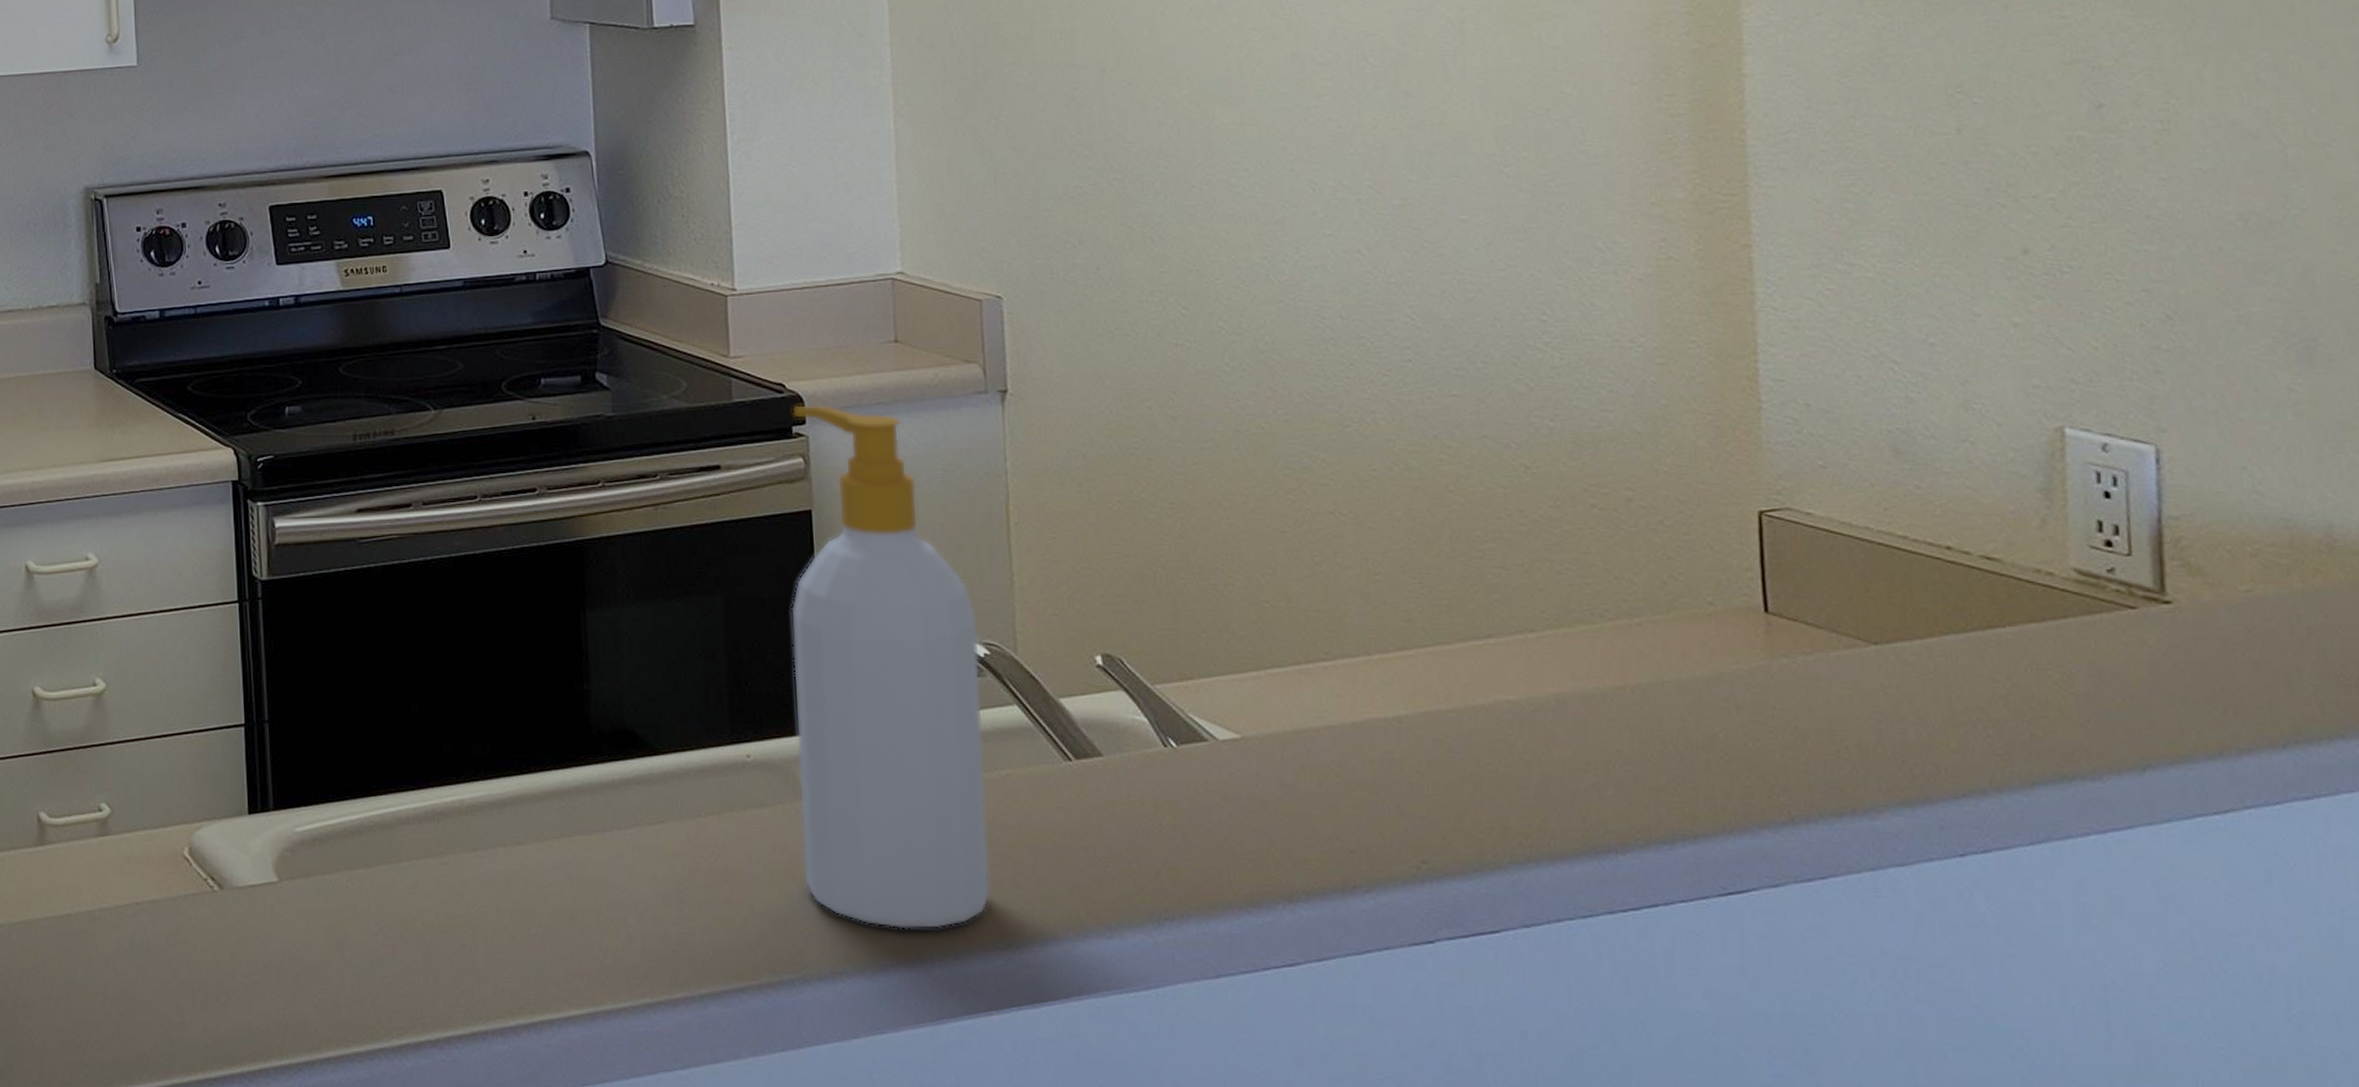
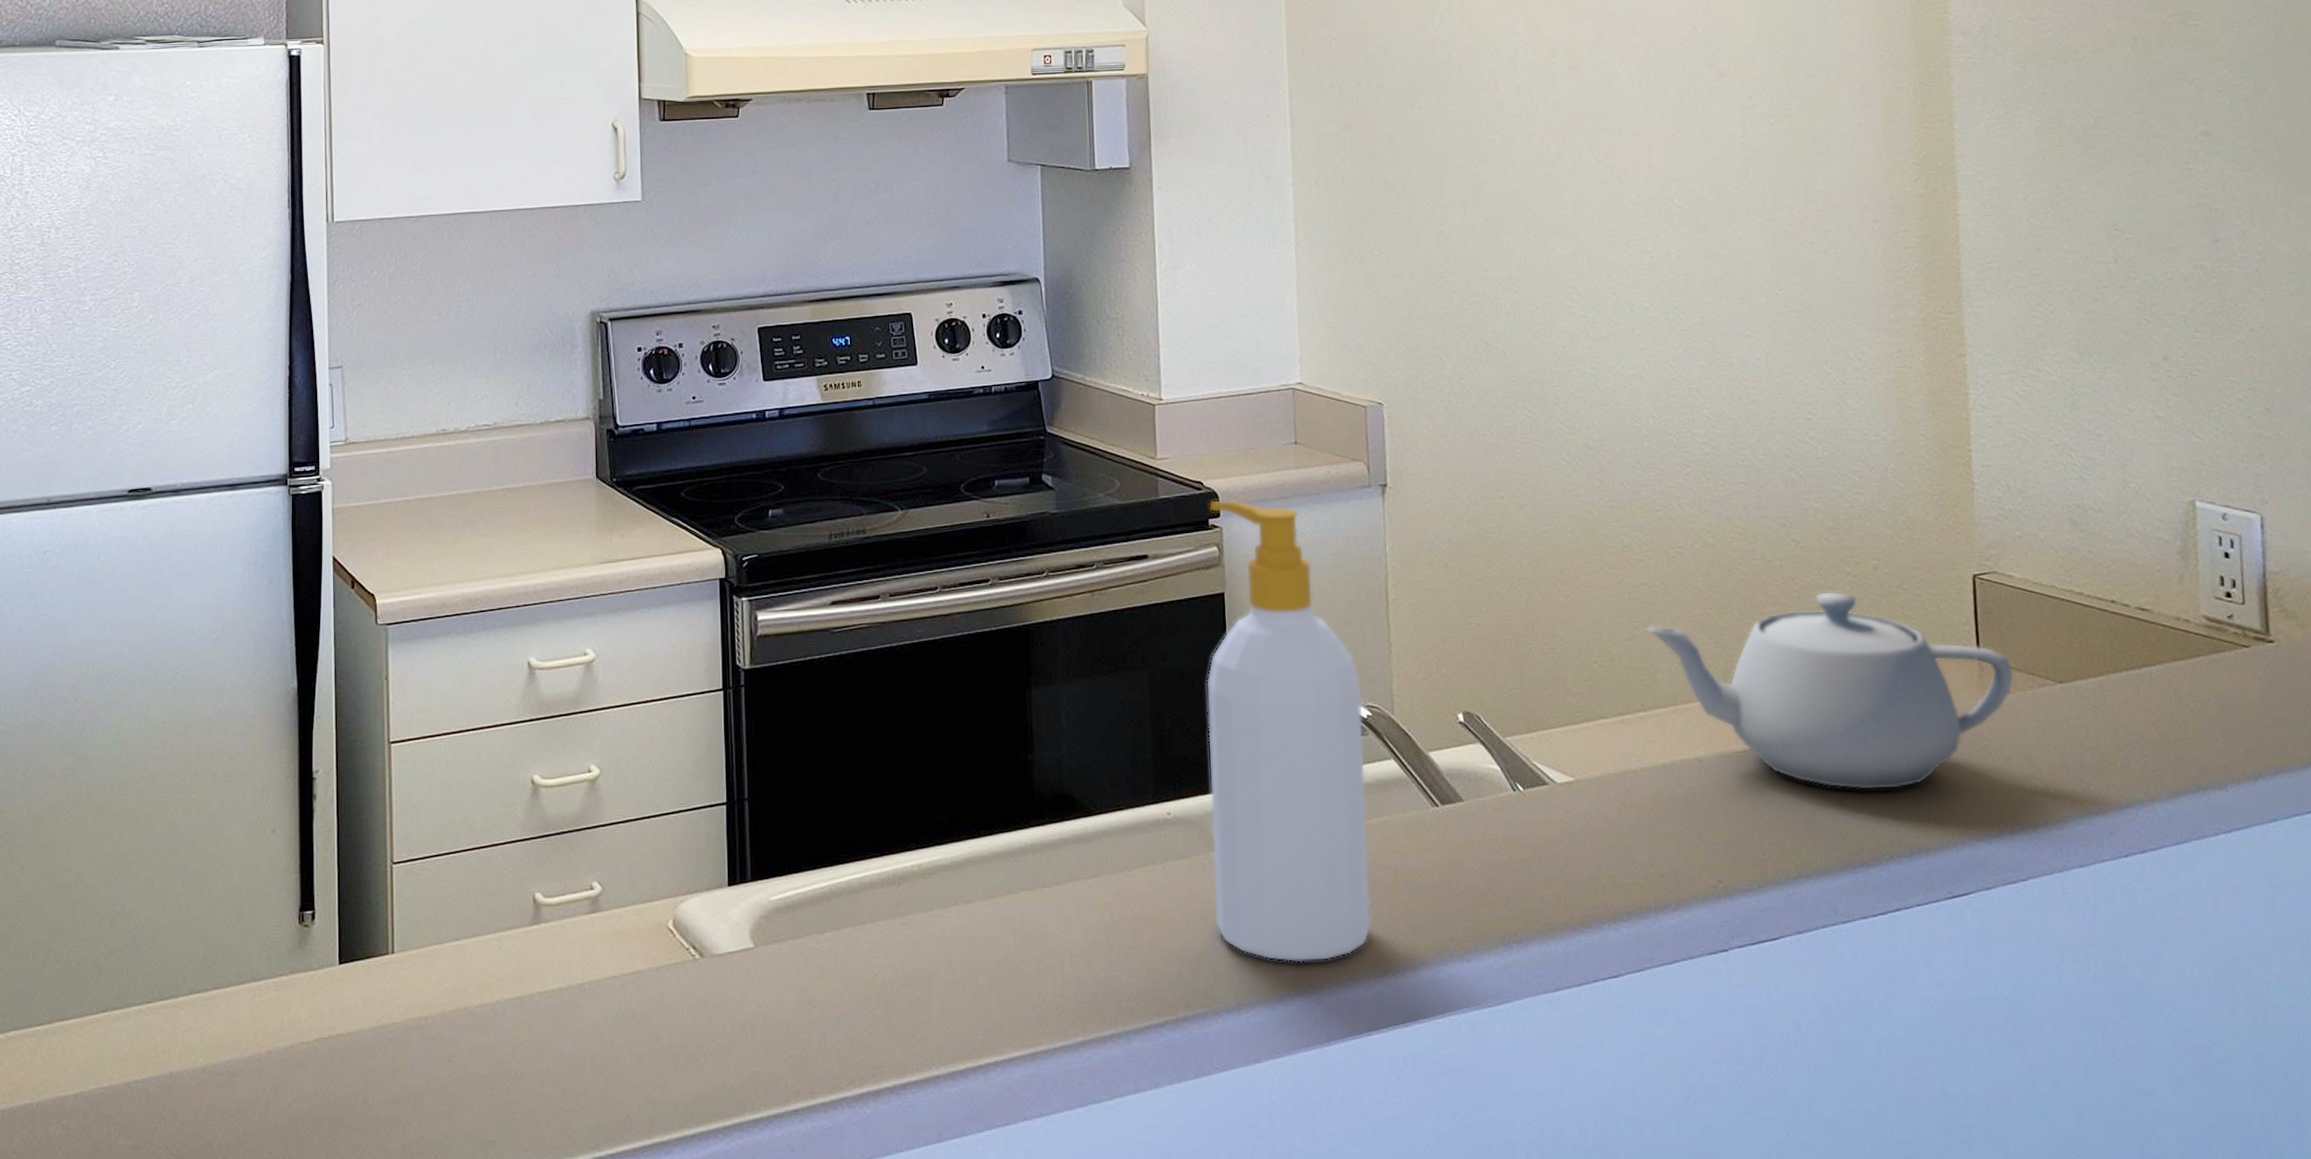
teapot: none [1330,526,1813,764] -> present [1645,591,2015,791]

